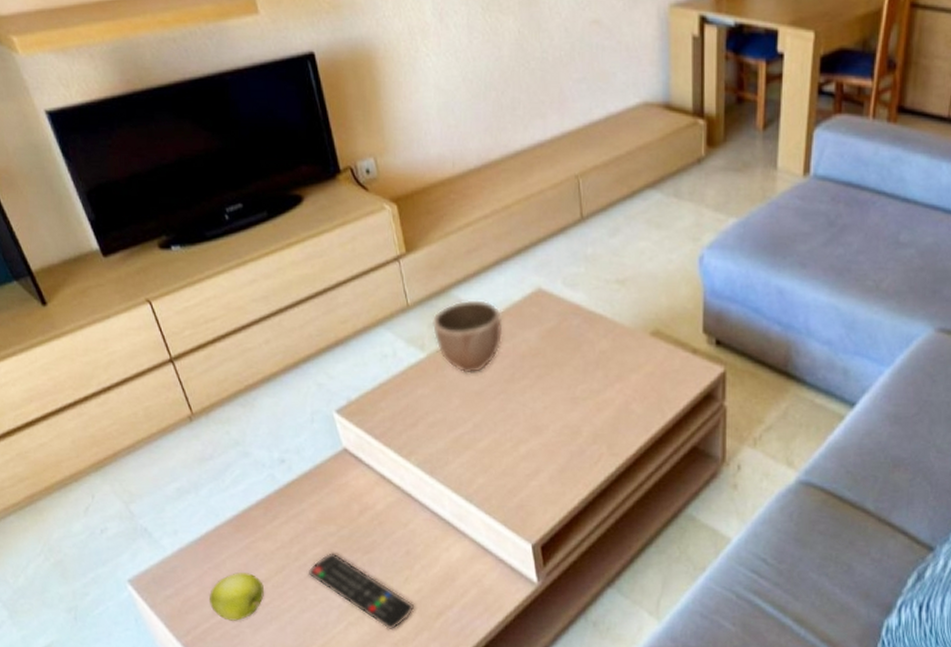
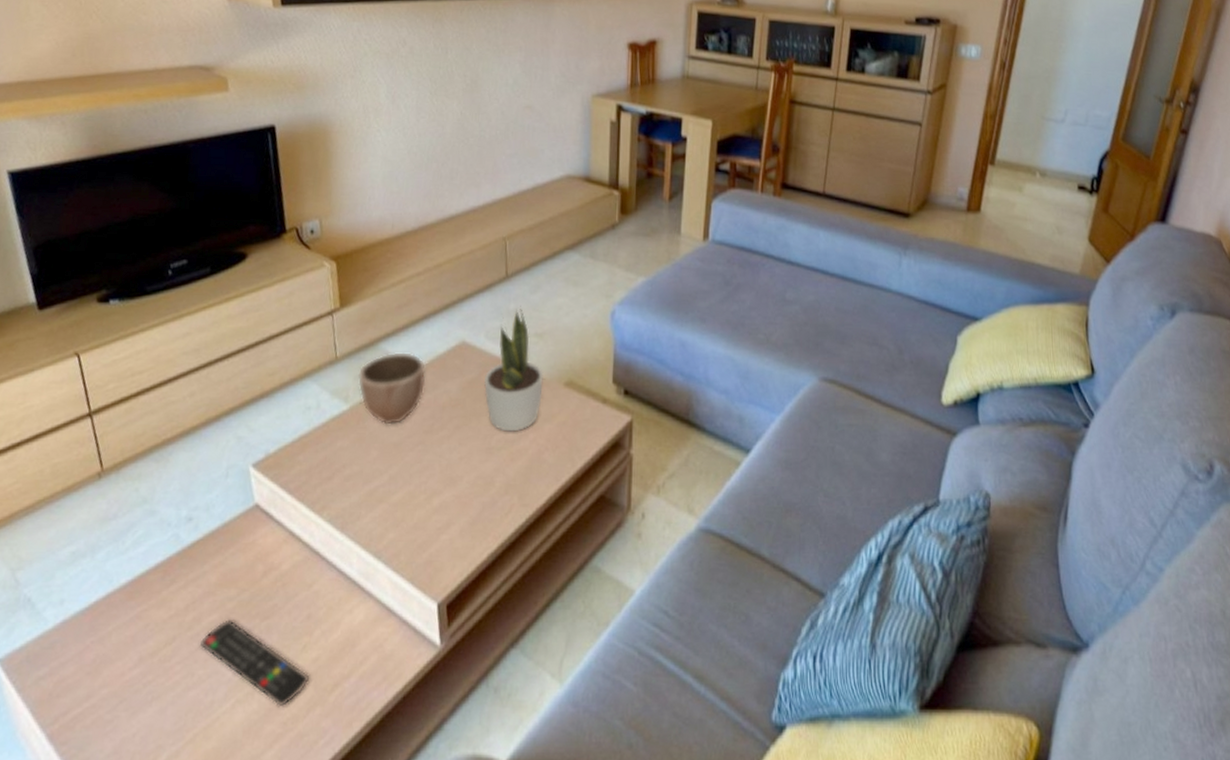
apple: present [208,573,264,621] -> none [85,646,149,704]
potted plant: none [563,251,627,382] -> present [483,306,544,432]

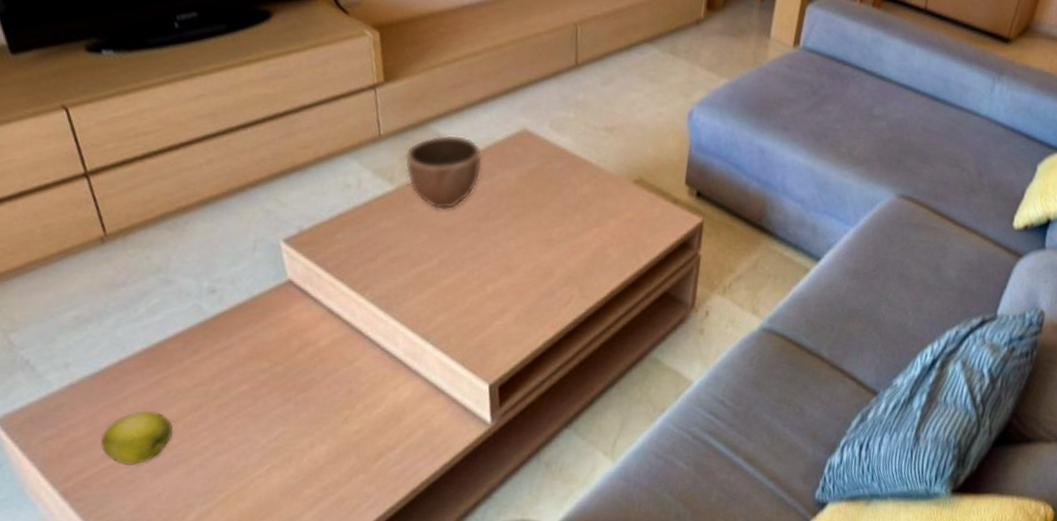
apple: none [85,646,149,704] -> present [100,411,173,465]
remote control: present [199,619,310,707] -> none [229,390,352,474]
potted plant: present [483,306,544,432] -> none [545,98,612,225]

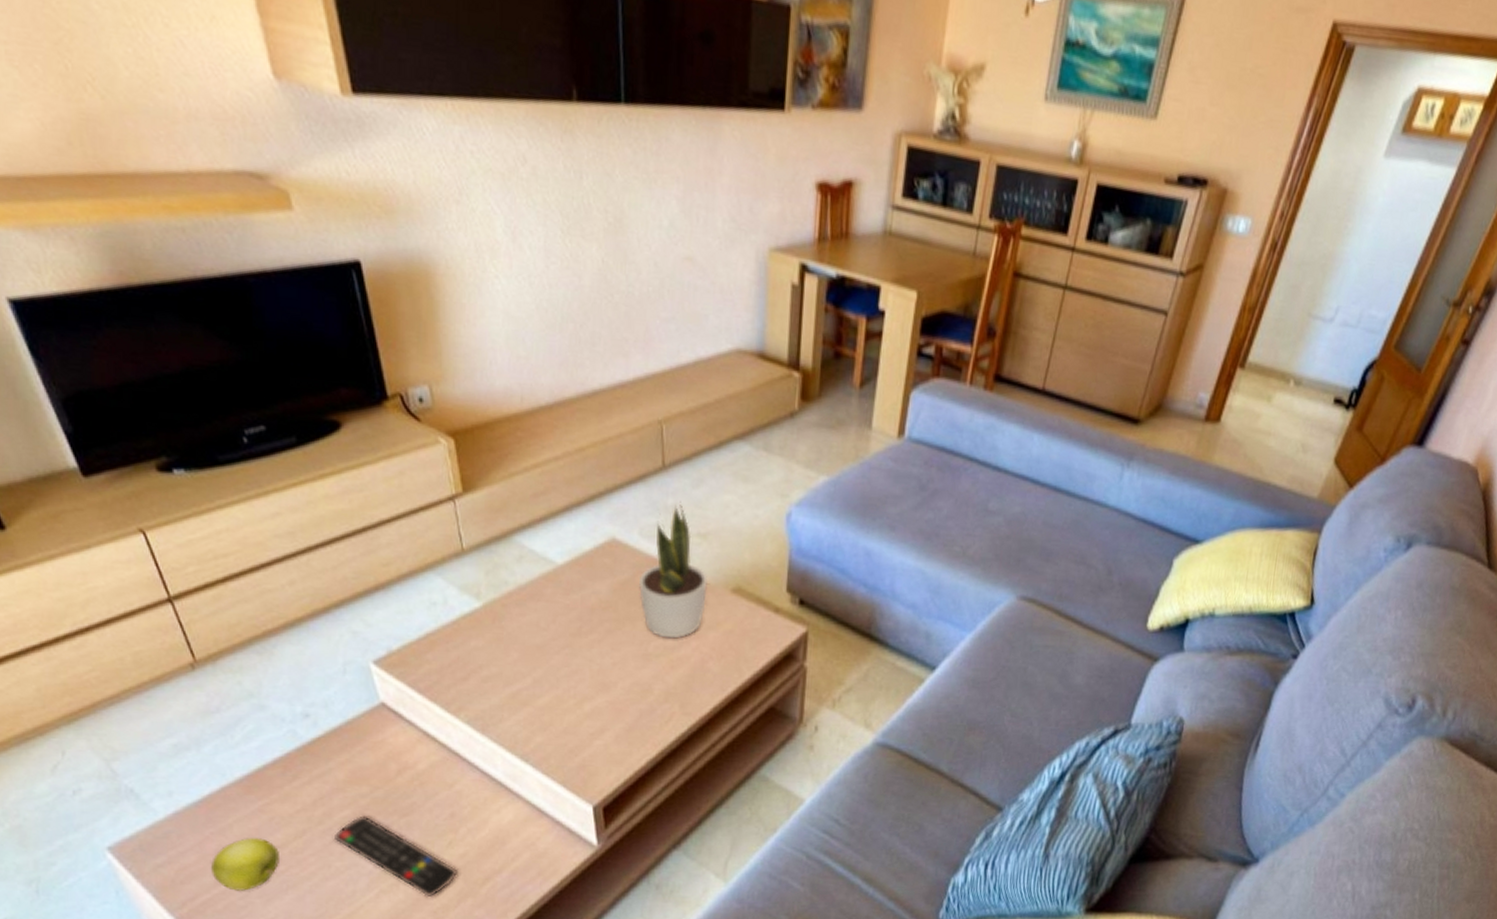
remote control: none [229,390,352,474] -> present [333,815,458,898]
decorative bowl: present [404,134,483,210] -> none [489,545,571,626]
potted plant: none [545,98,612,225] -> present [638,502,708,639]

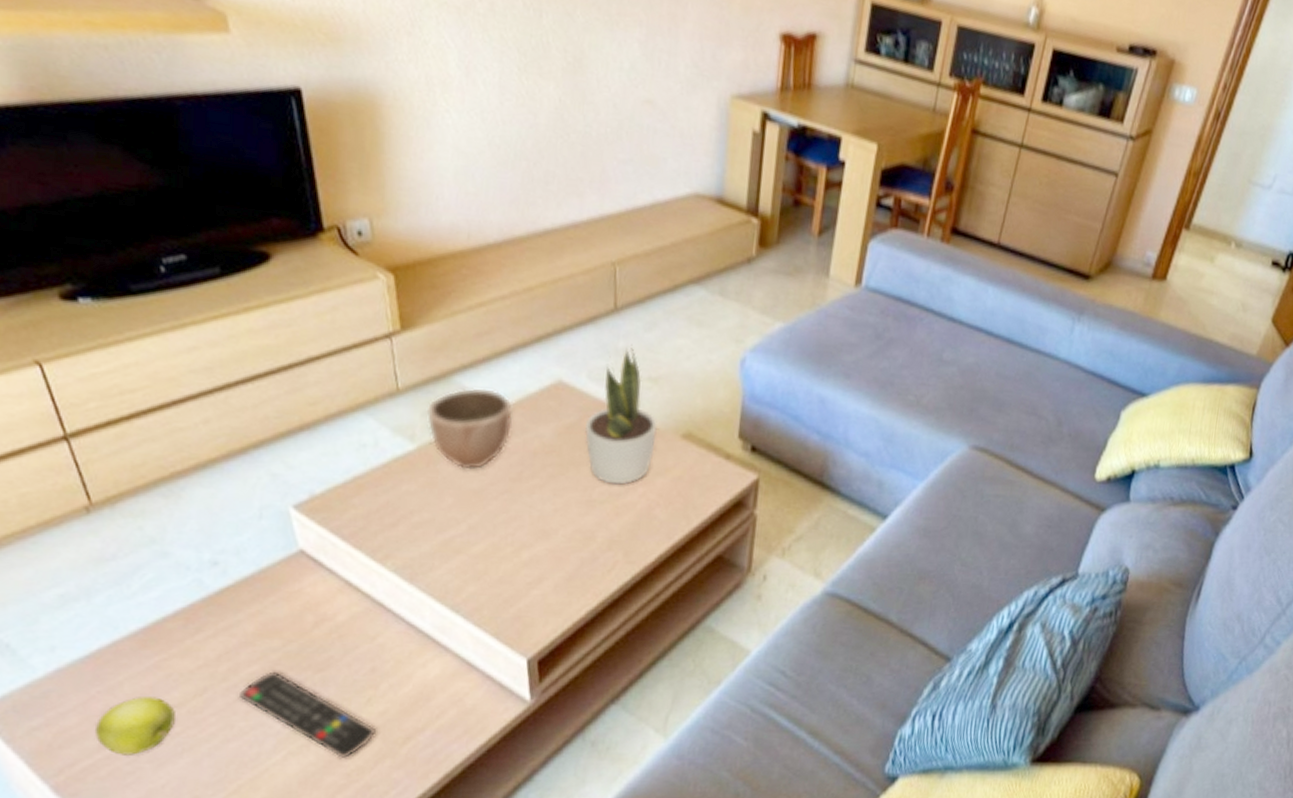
decorative bowl: none [489,545,571,626] -> present [426,387,514,470]

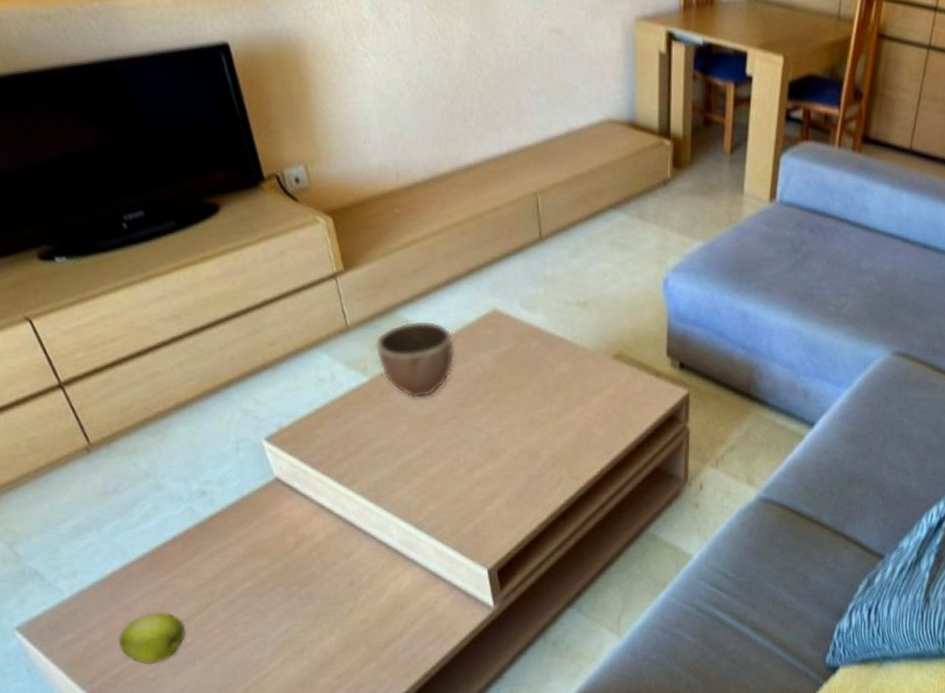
remote control: present [238,671,377,759] -> none [236,587,361,663]
potted plant: present [584,345,657,485] -> none [521,272,589,405]

